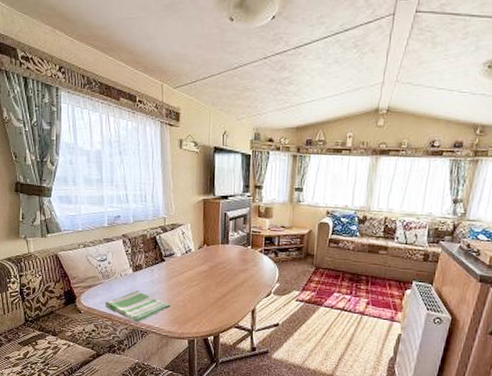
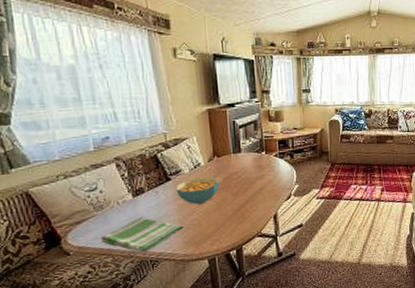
cereal bowl: none [168,262,206,287] -> present [176,176,220,204]

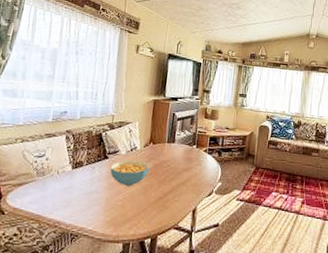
dish towel: present [100,217,184,253] -> none [33,189,108,225]

